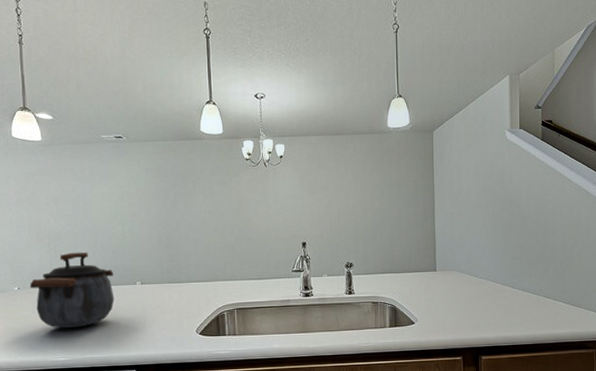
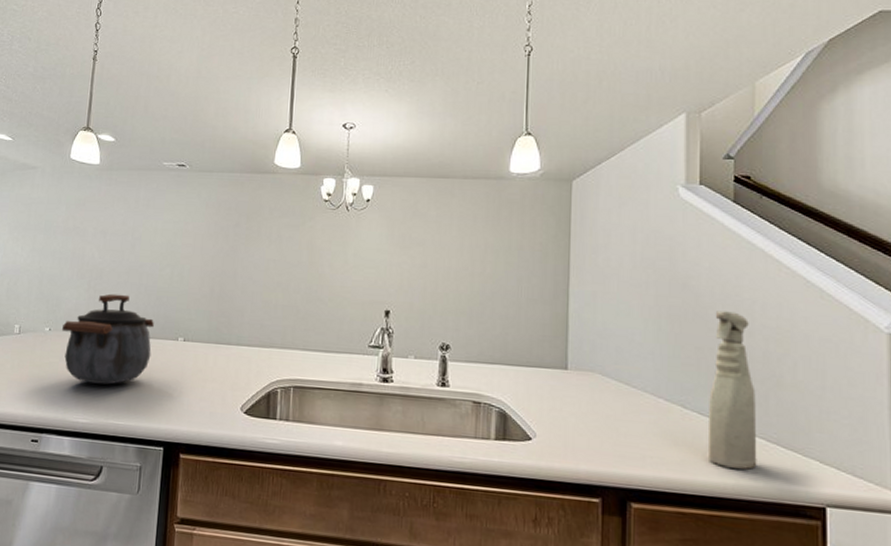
spray bottle: none [528,218,558,324] -> present [709,311,757,470]

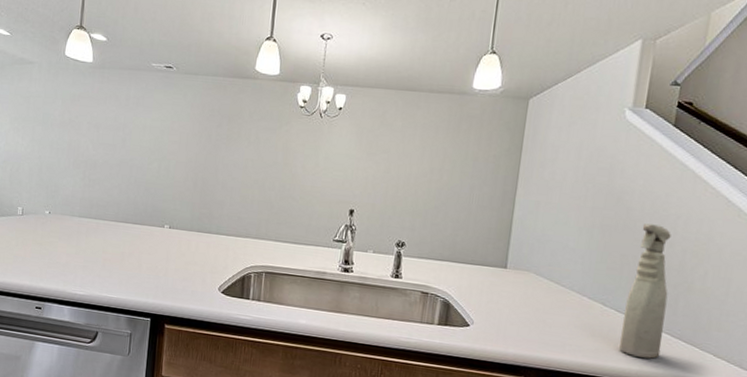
kettle: present [61,293,154,385] -> none [60,183,143,263]

